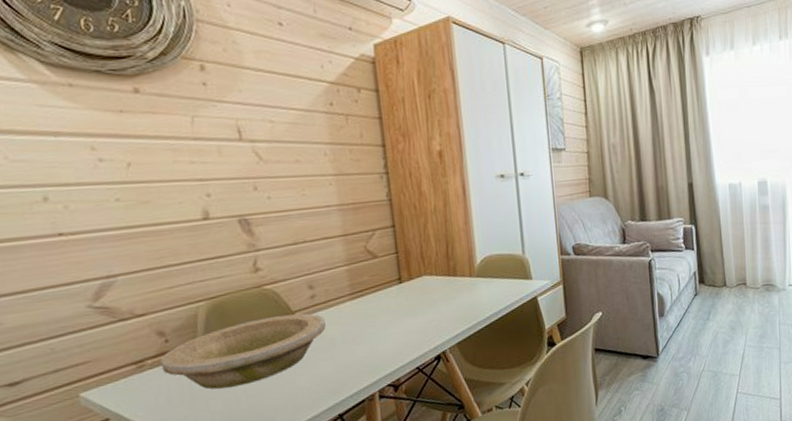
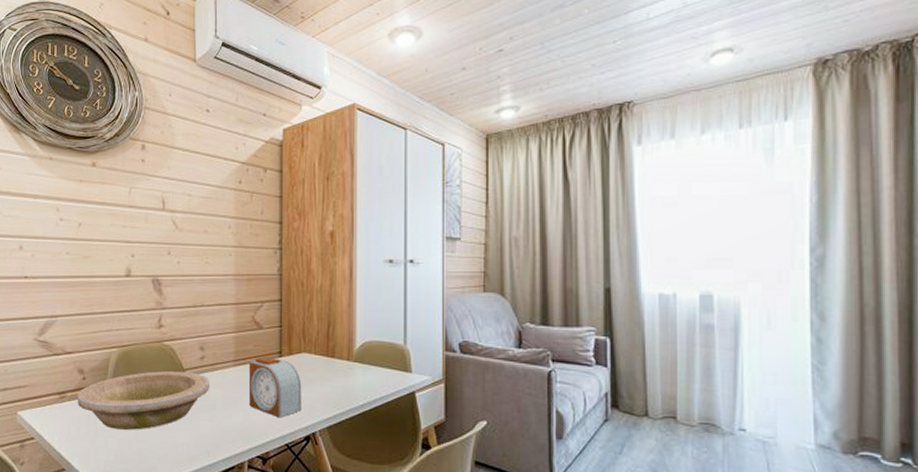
alarm clock: none [366,285,429,344] -> present [248,357,302,418]

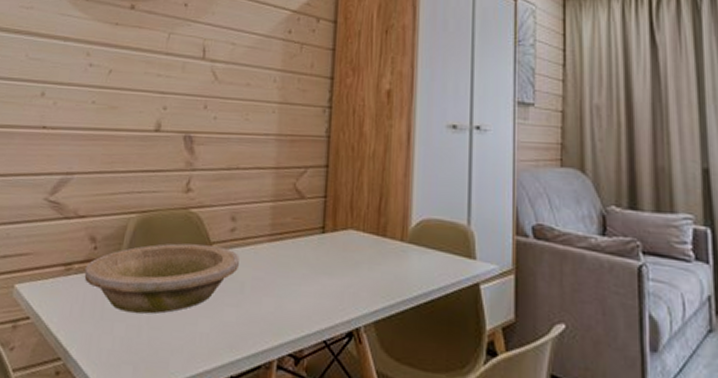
alarm clock: present [248,357,302,418] -> none [283,232,346,308]

